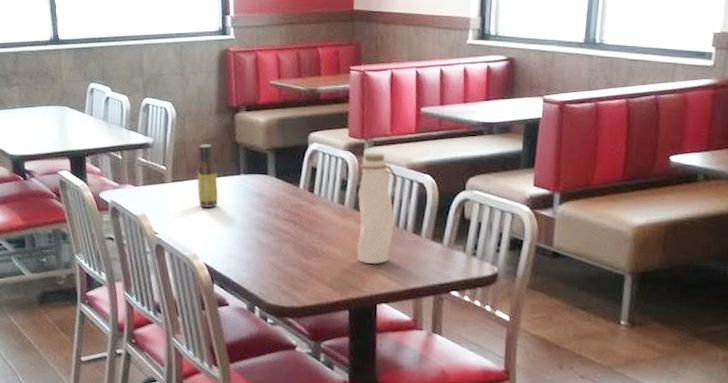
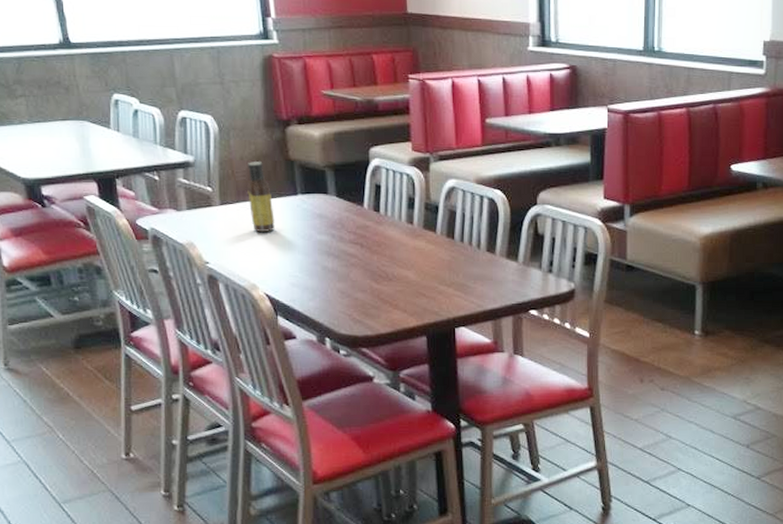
water bottle: present [357,153,397,264] -> none [427,168,467,285]

